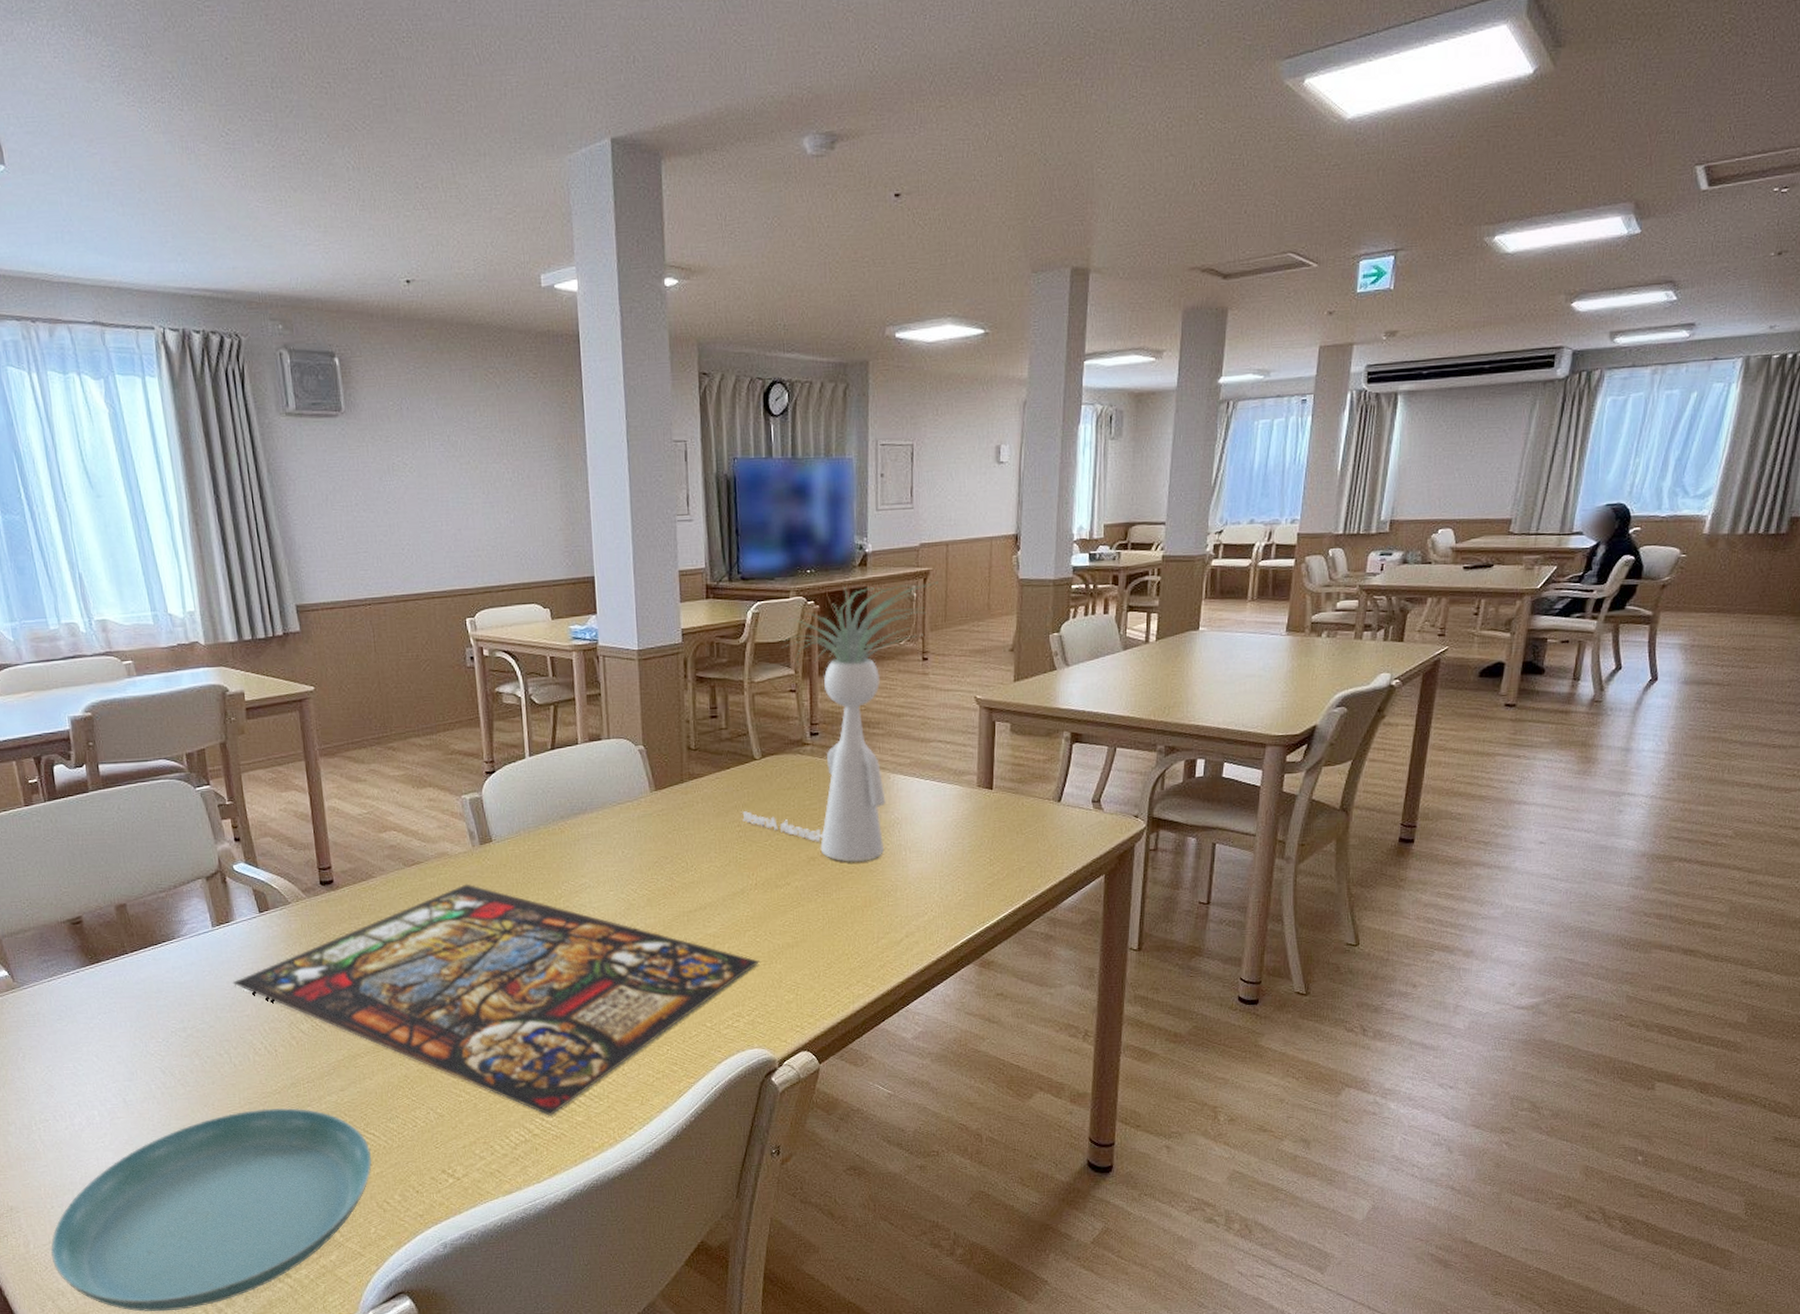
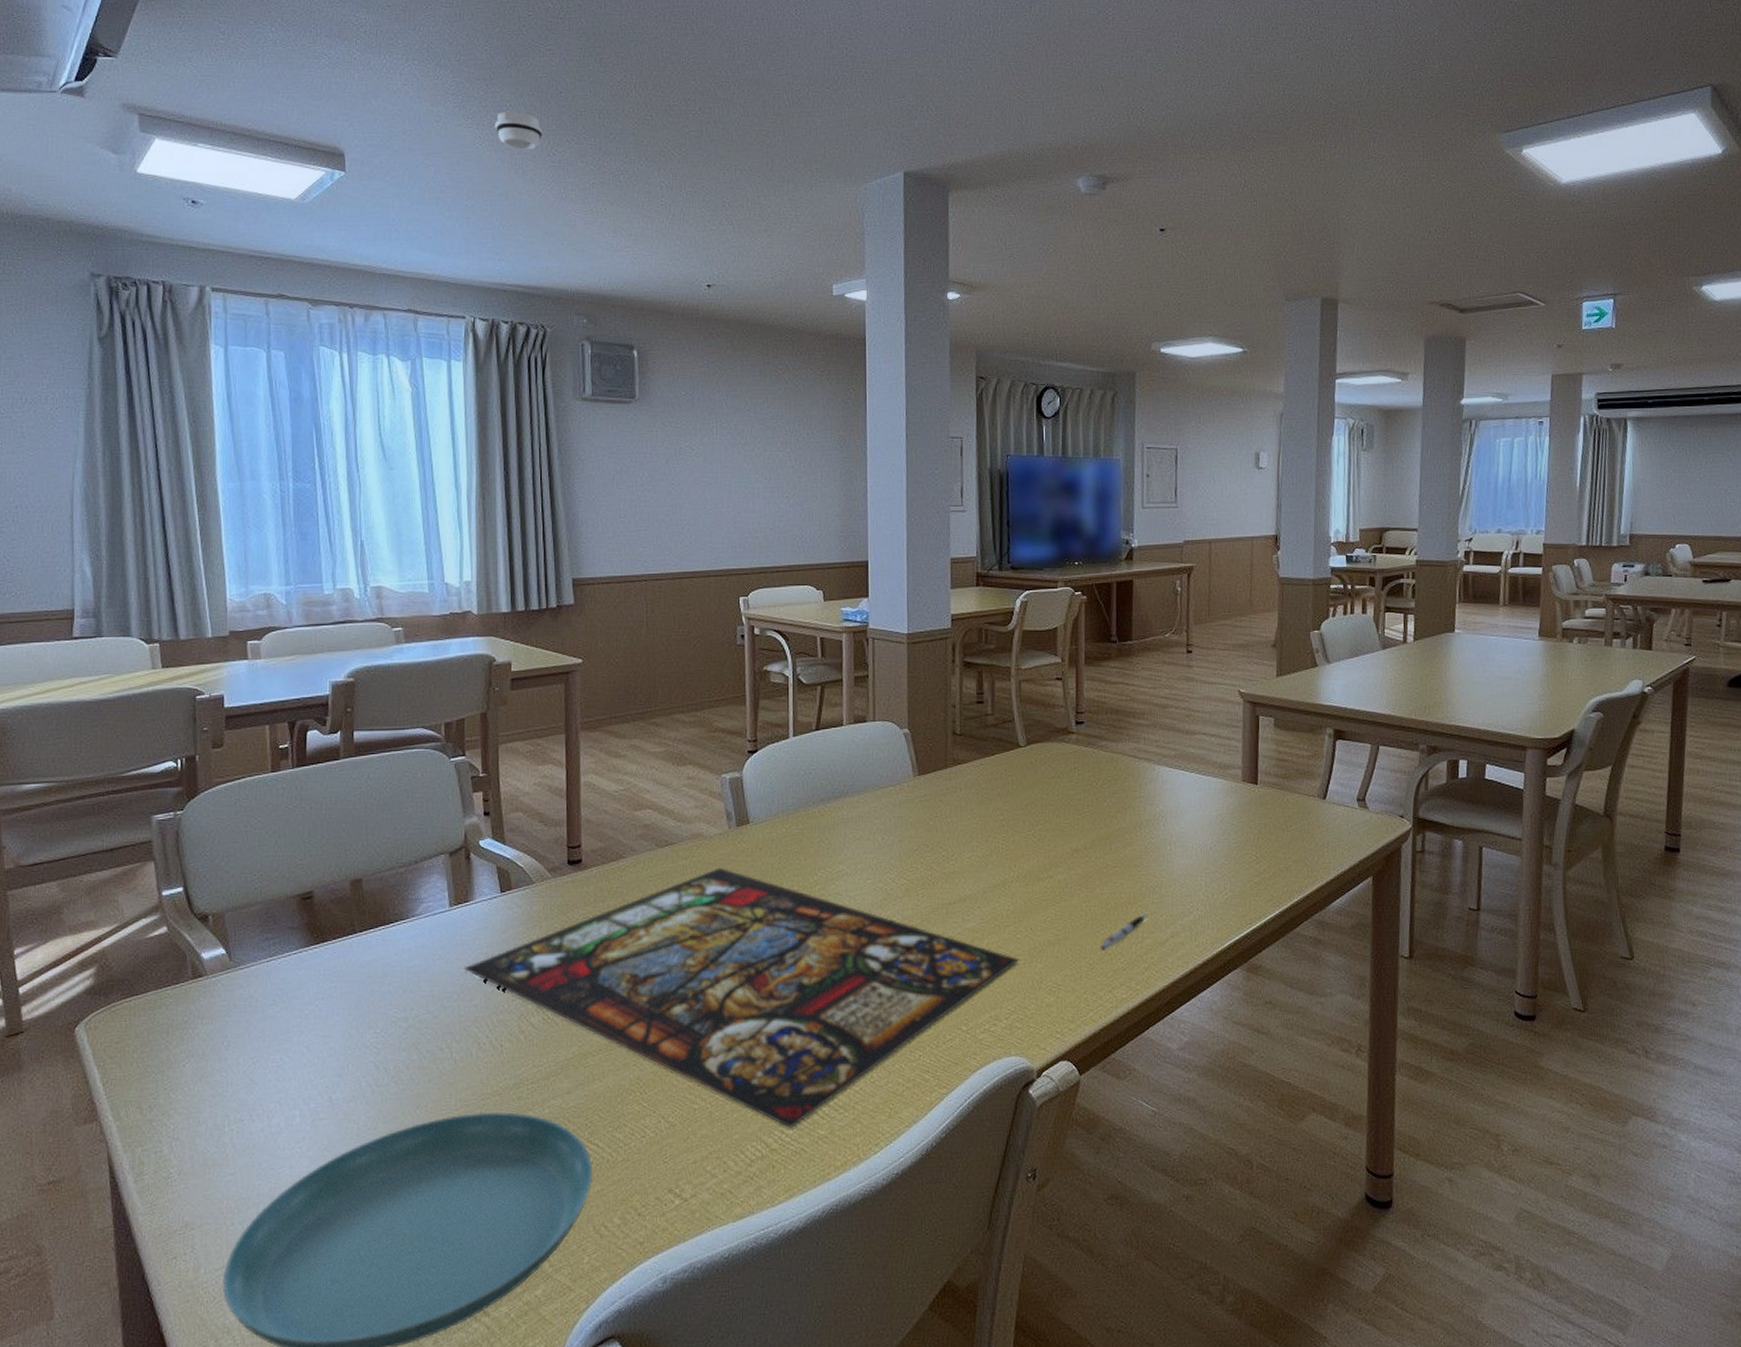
smoke detector: none [158,84,212,131] -> present [495,111,542,150]
potted plant: present [742,581,938,862] -> none [1006,577,1202,856]
pen: none [837,916,883,951] -> present [1099,914,1147,951]

